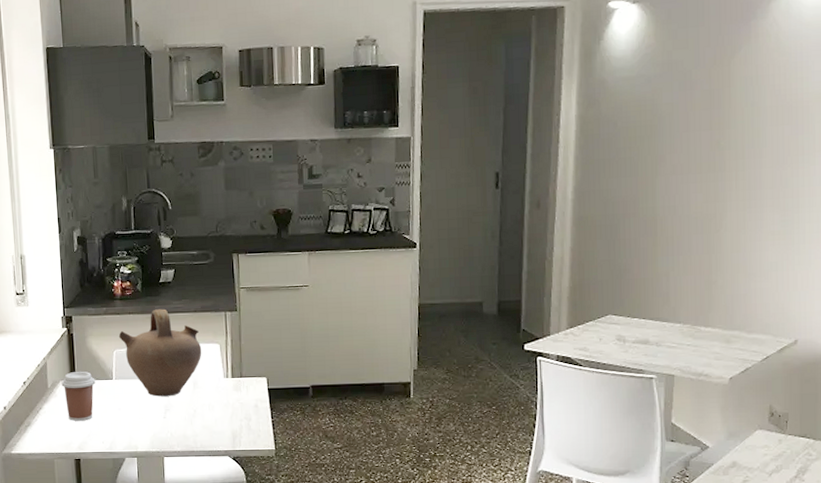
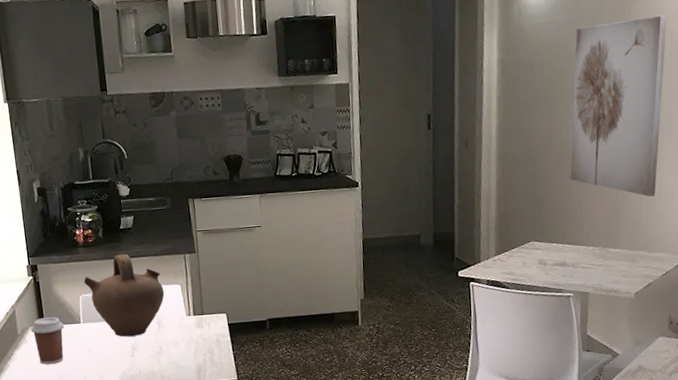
wall art: none [656,70,774,271] -> present [570,15,668,197]

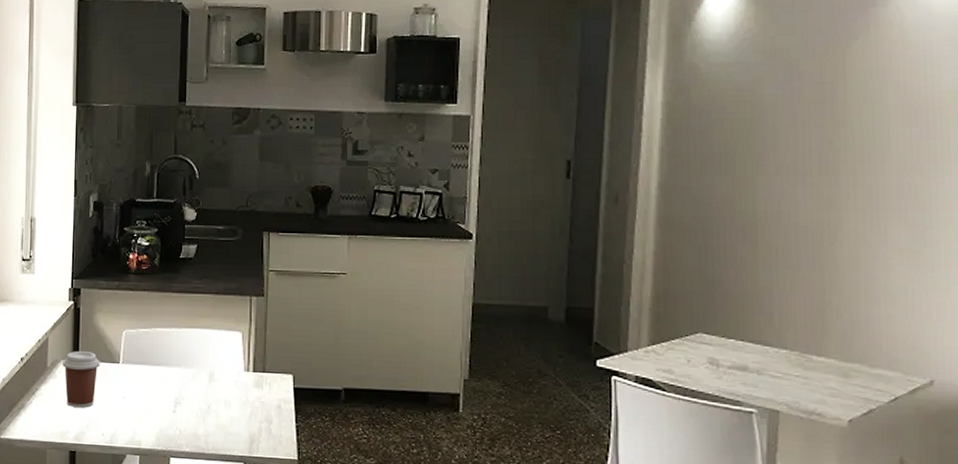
jug: present [83,254,165,337] -> none [129,287,222,388]
wall art: present [570,15,668,197] -> none [757,64,898,293]

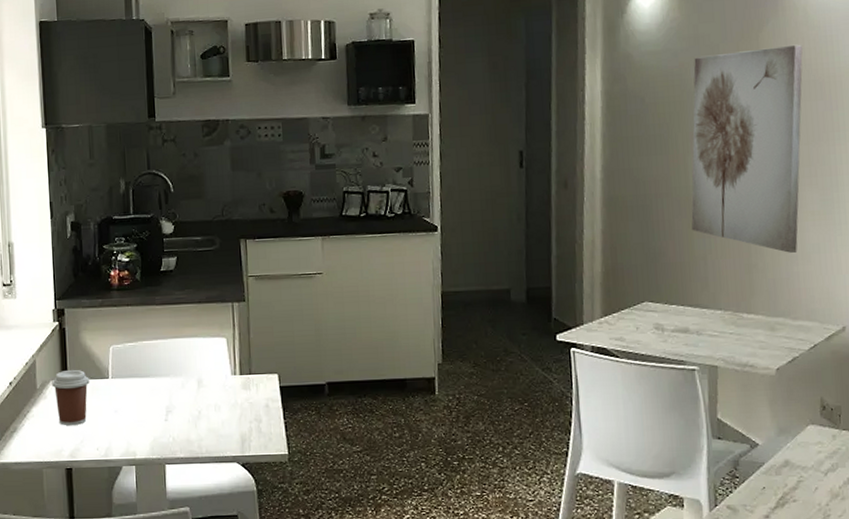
wall art: none [757,64,898,293] -> present [691,44,803,253]

